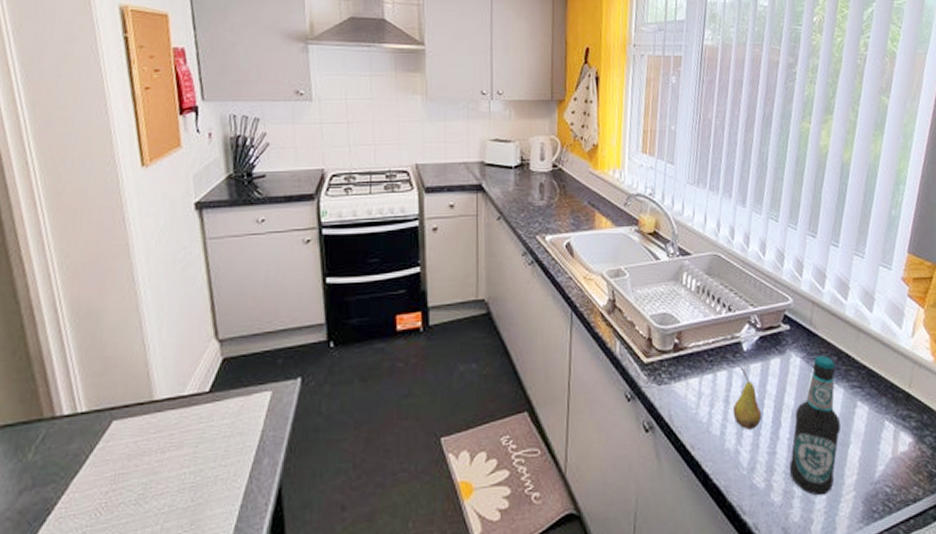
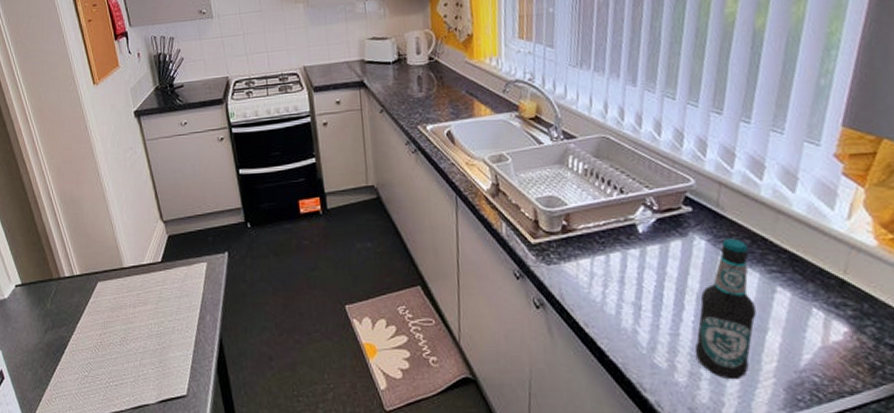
fruit: present [732,367,762,430] -> none [628,249,663,310]

